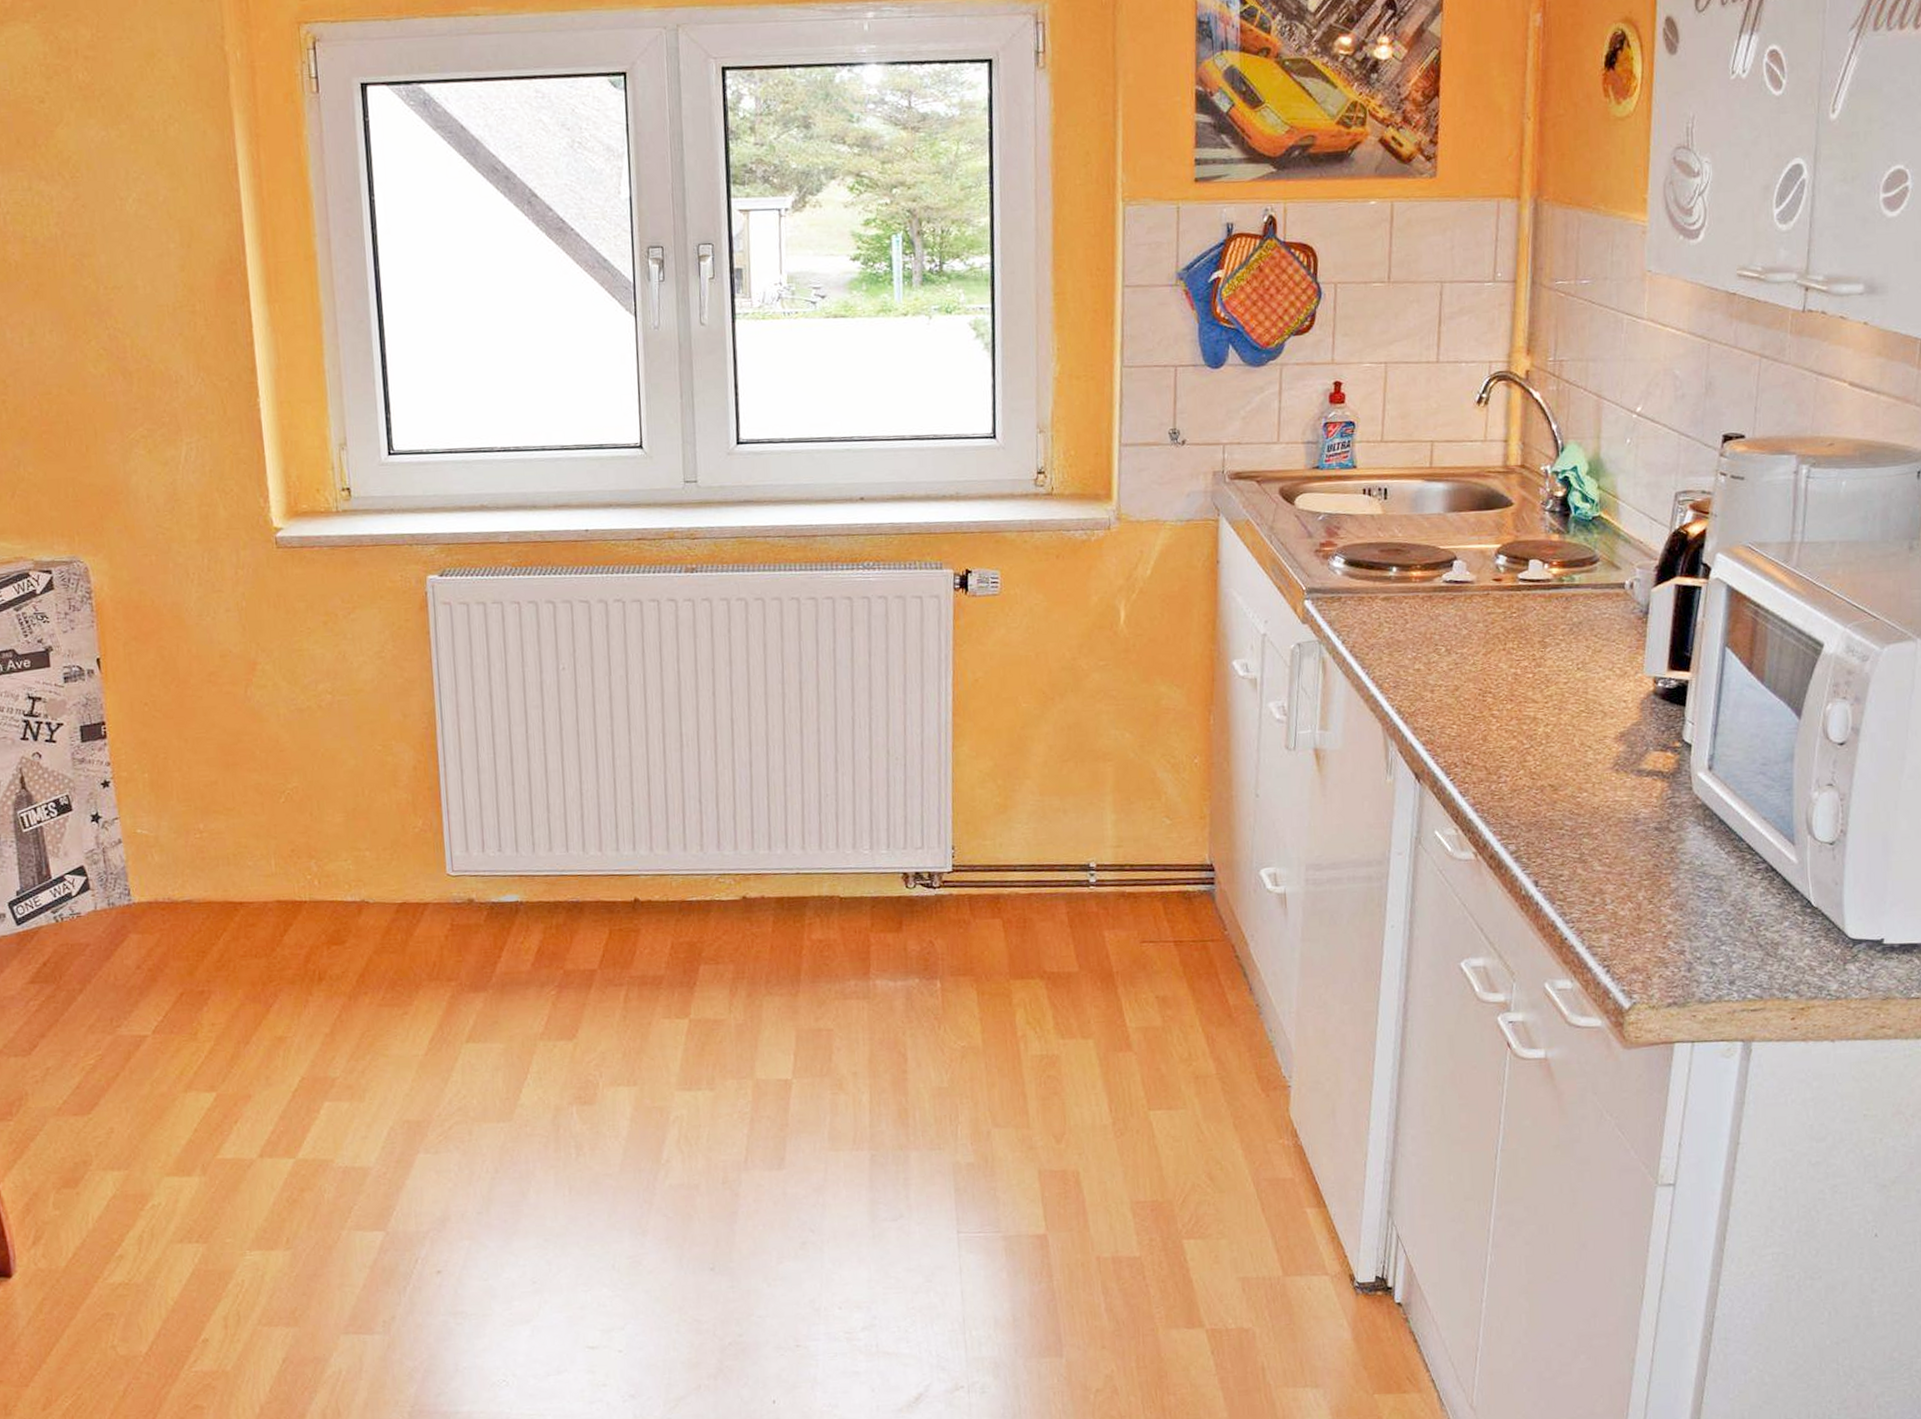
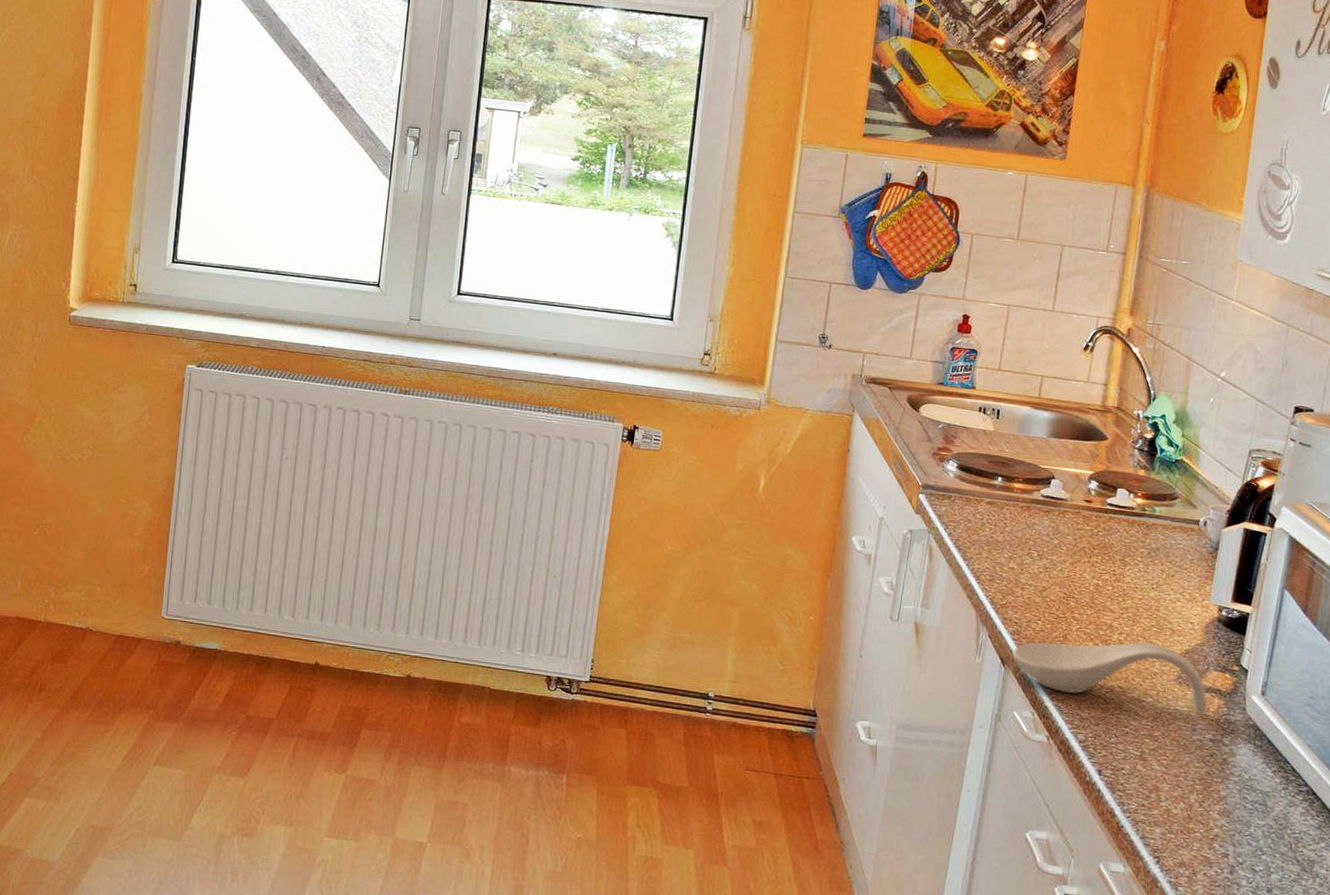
spoon rest: none [1427,730,1650,802] -> present [1013,642,1208,714]

